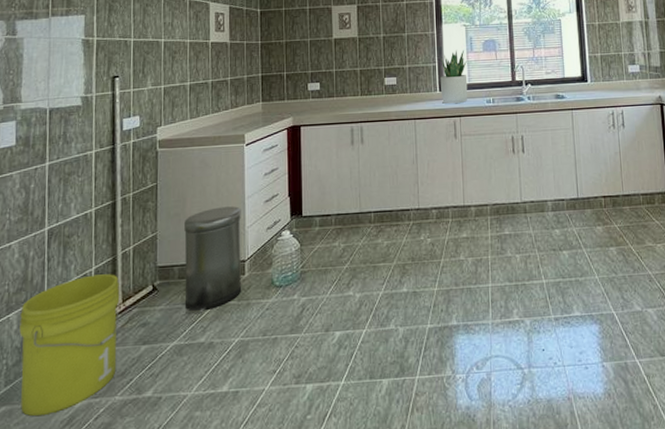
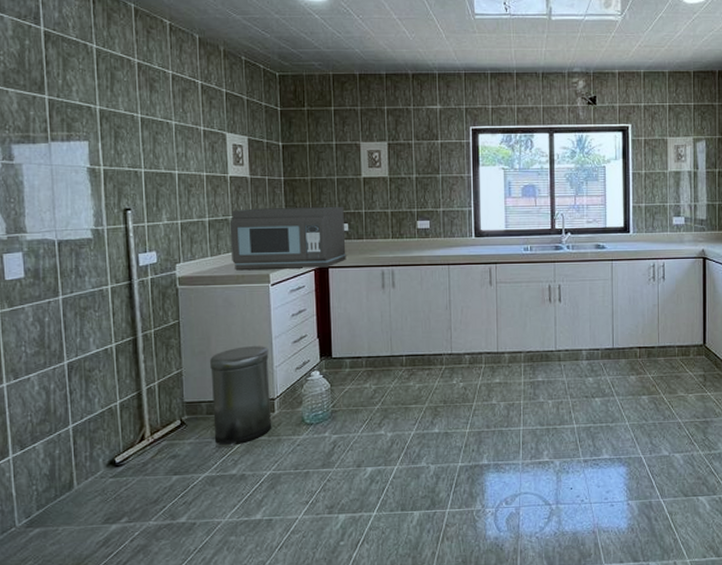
bucket: present [19,274,120,417] -> none [46,408,149,538]
microwave: none [209,66,317,132] -> present [229,206,346,271]
planter: present [440,49,468,105] -> none [476,194,505,251]

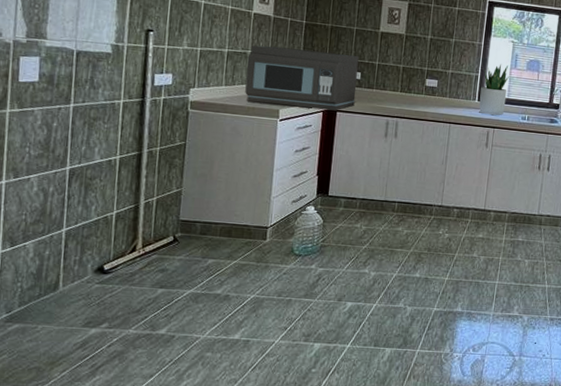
pedal bin: present [210,346,272,448] -> none [203,174,269,268]
planter: none [476,194,505,251] -> present [479,63,509,116]

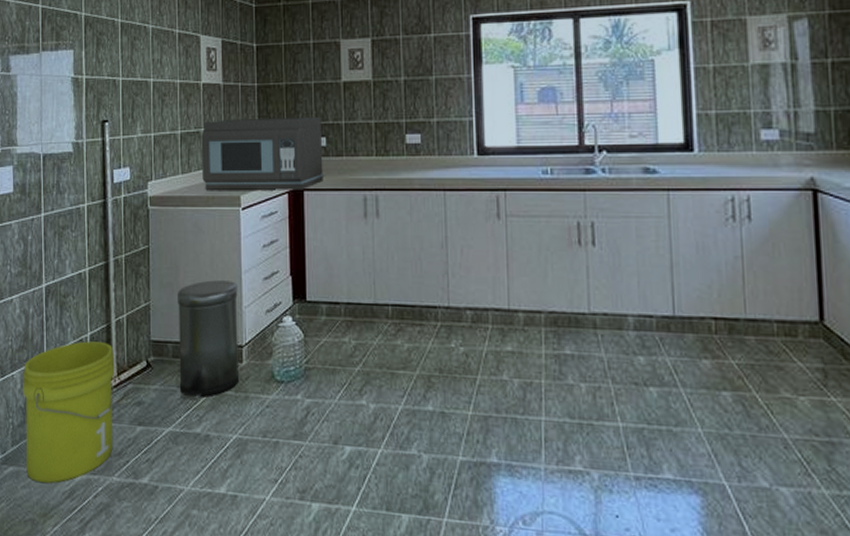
bucket: none [34,218,140,337] -> present [23,341,115,484]
pedal bin: none [203,174,269,268] -> present [178,280,240,400]
planter: present [479,63,509,116] -> none [478,99,516,173]

